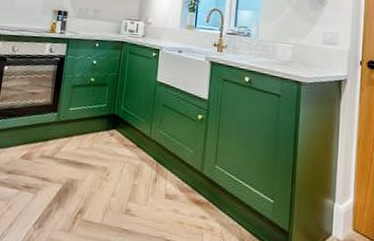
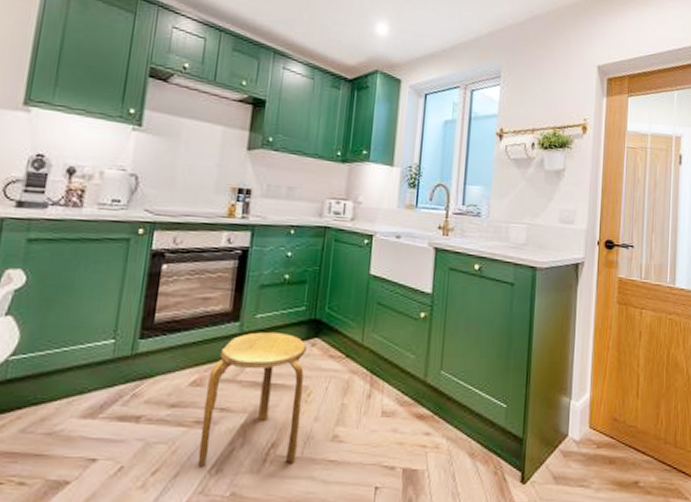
stool: none [25,121,106,227] -> present [197,332,306,467]

